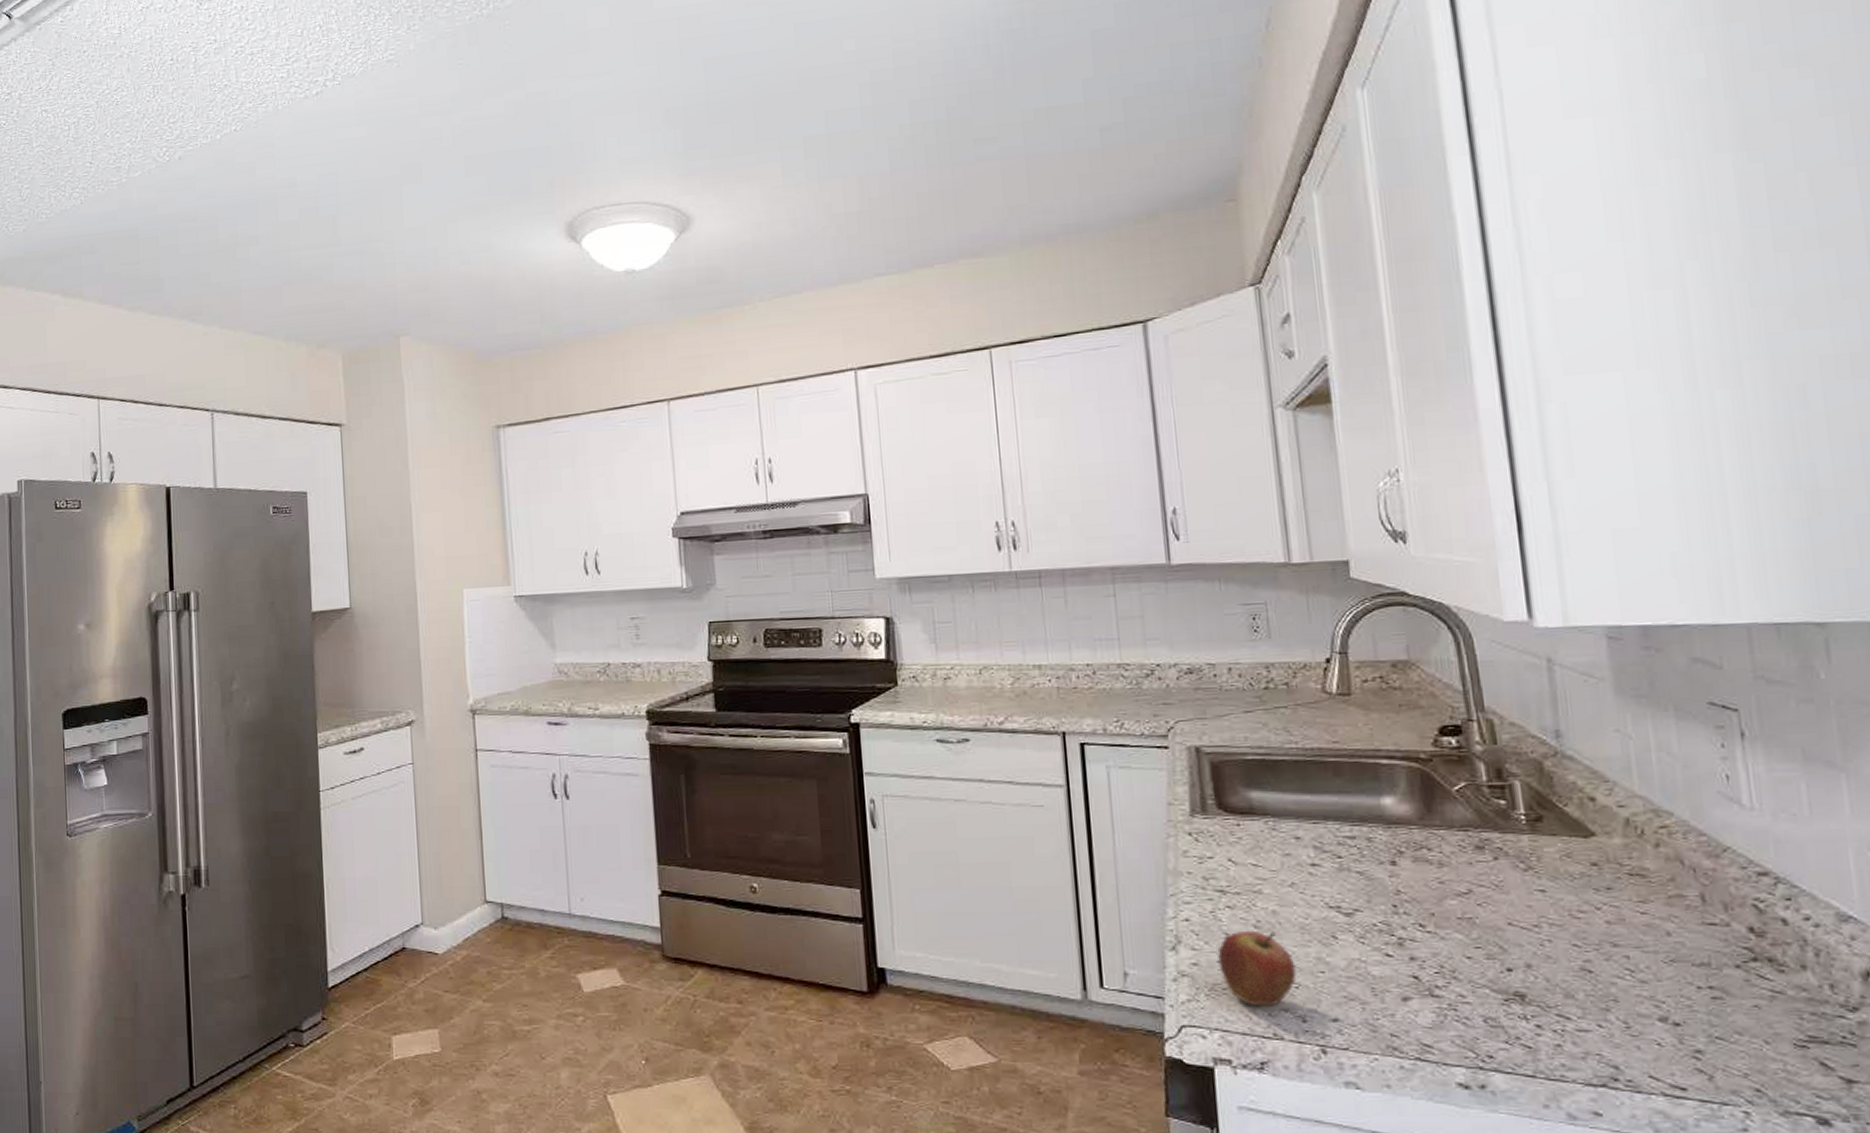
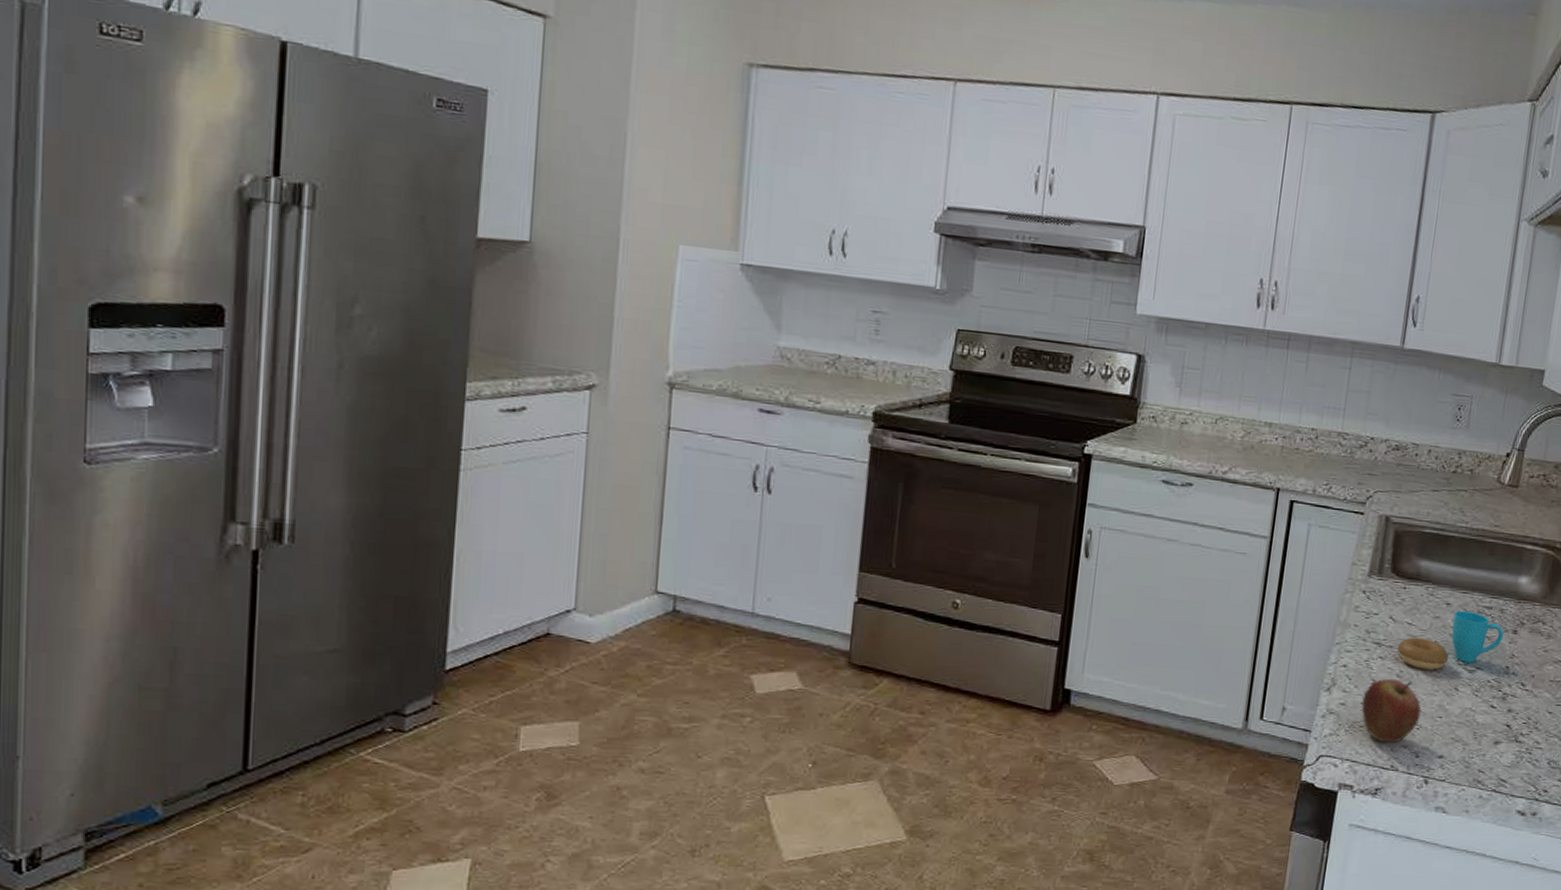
cup: none [1246,844,1380,917] -> present [1397,611,1504,670]

